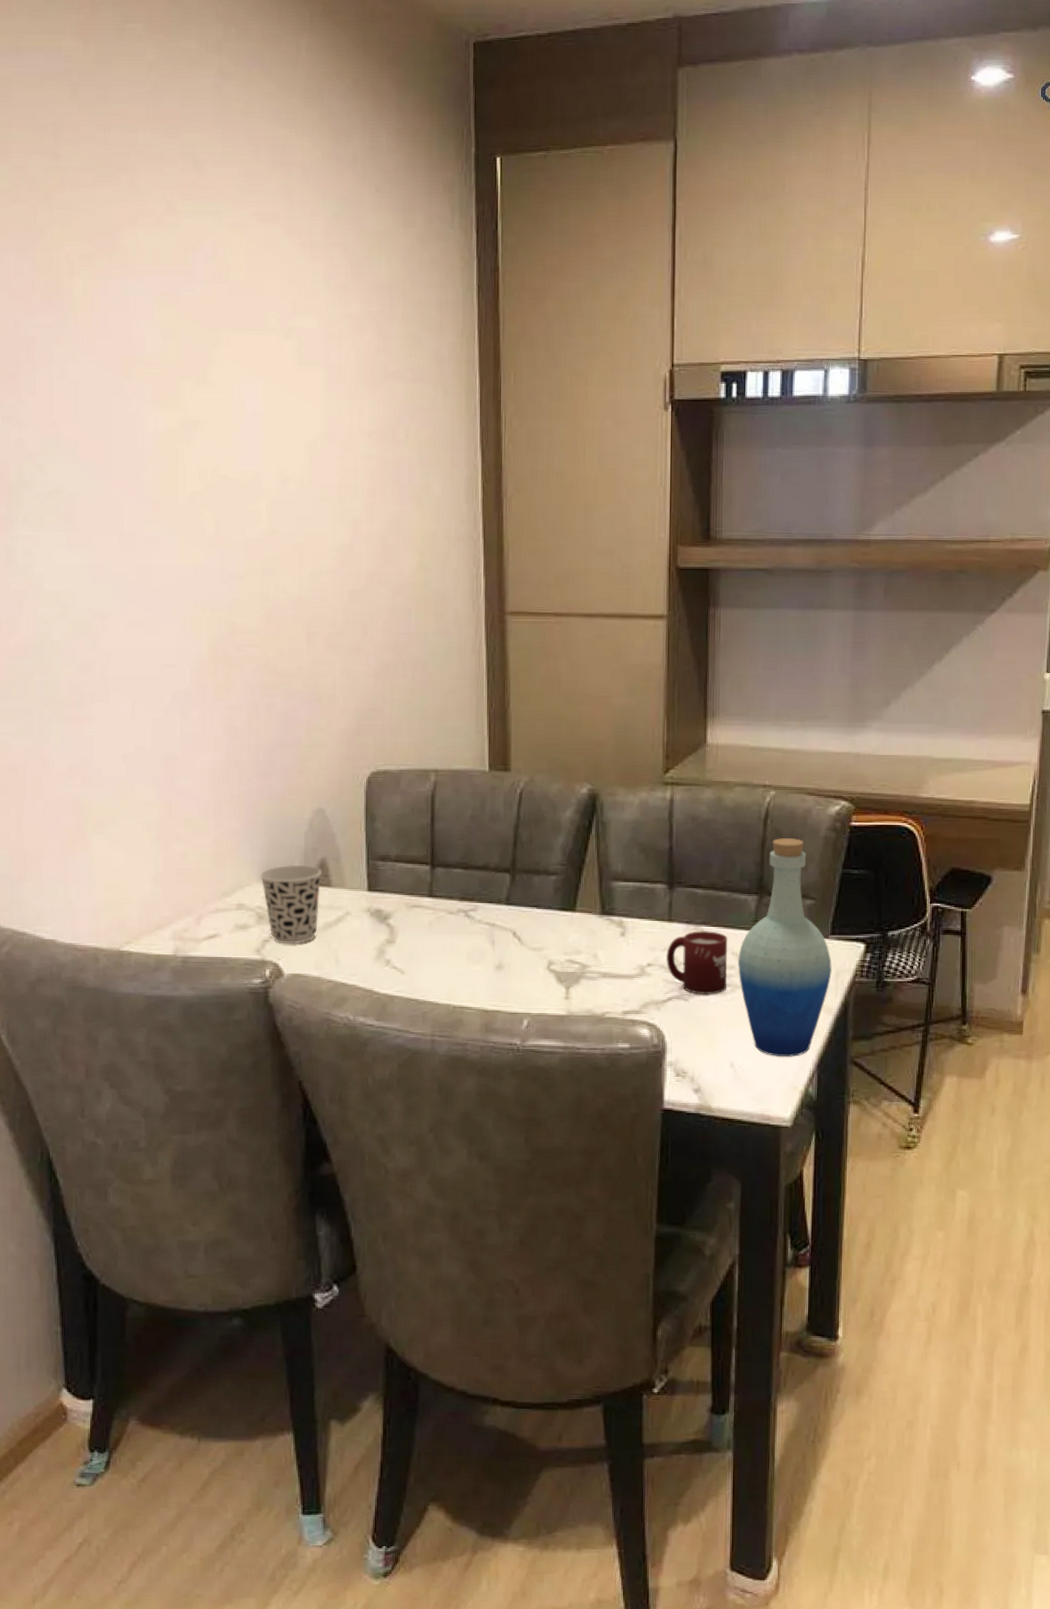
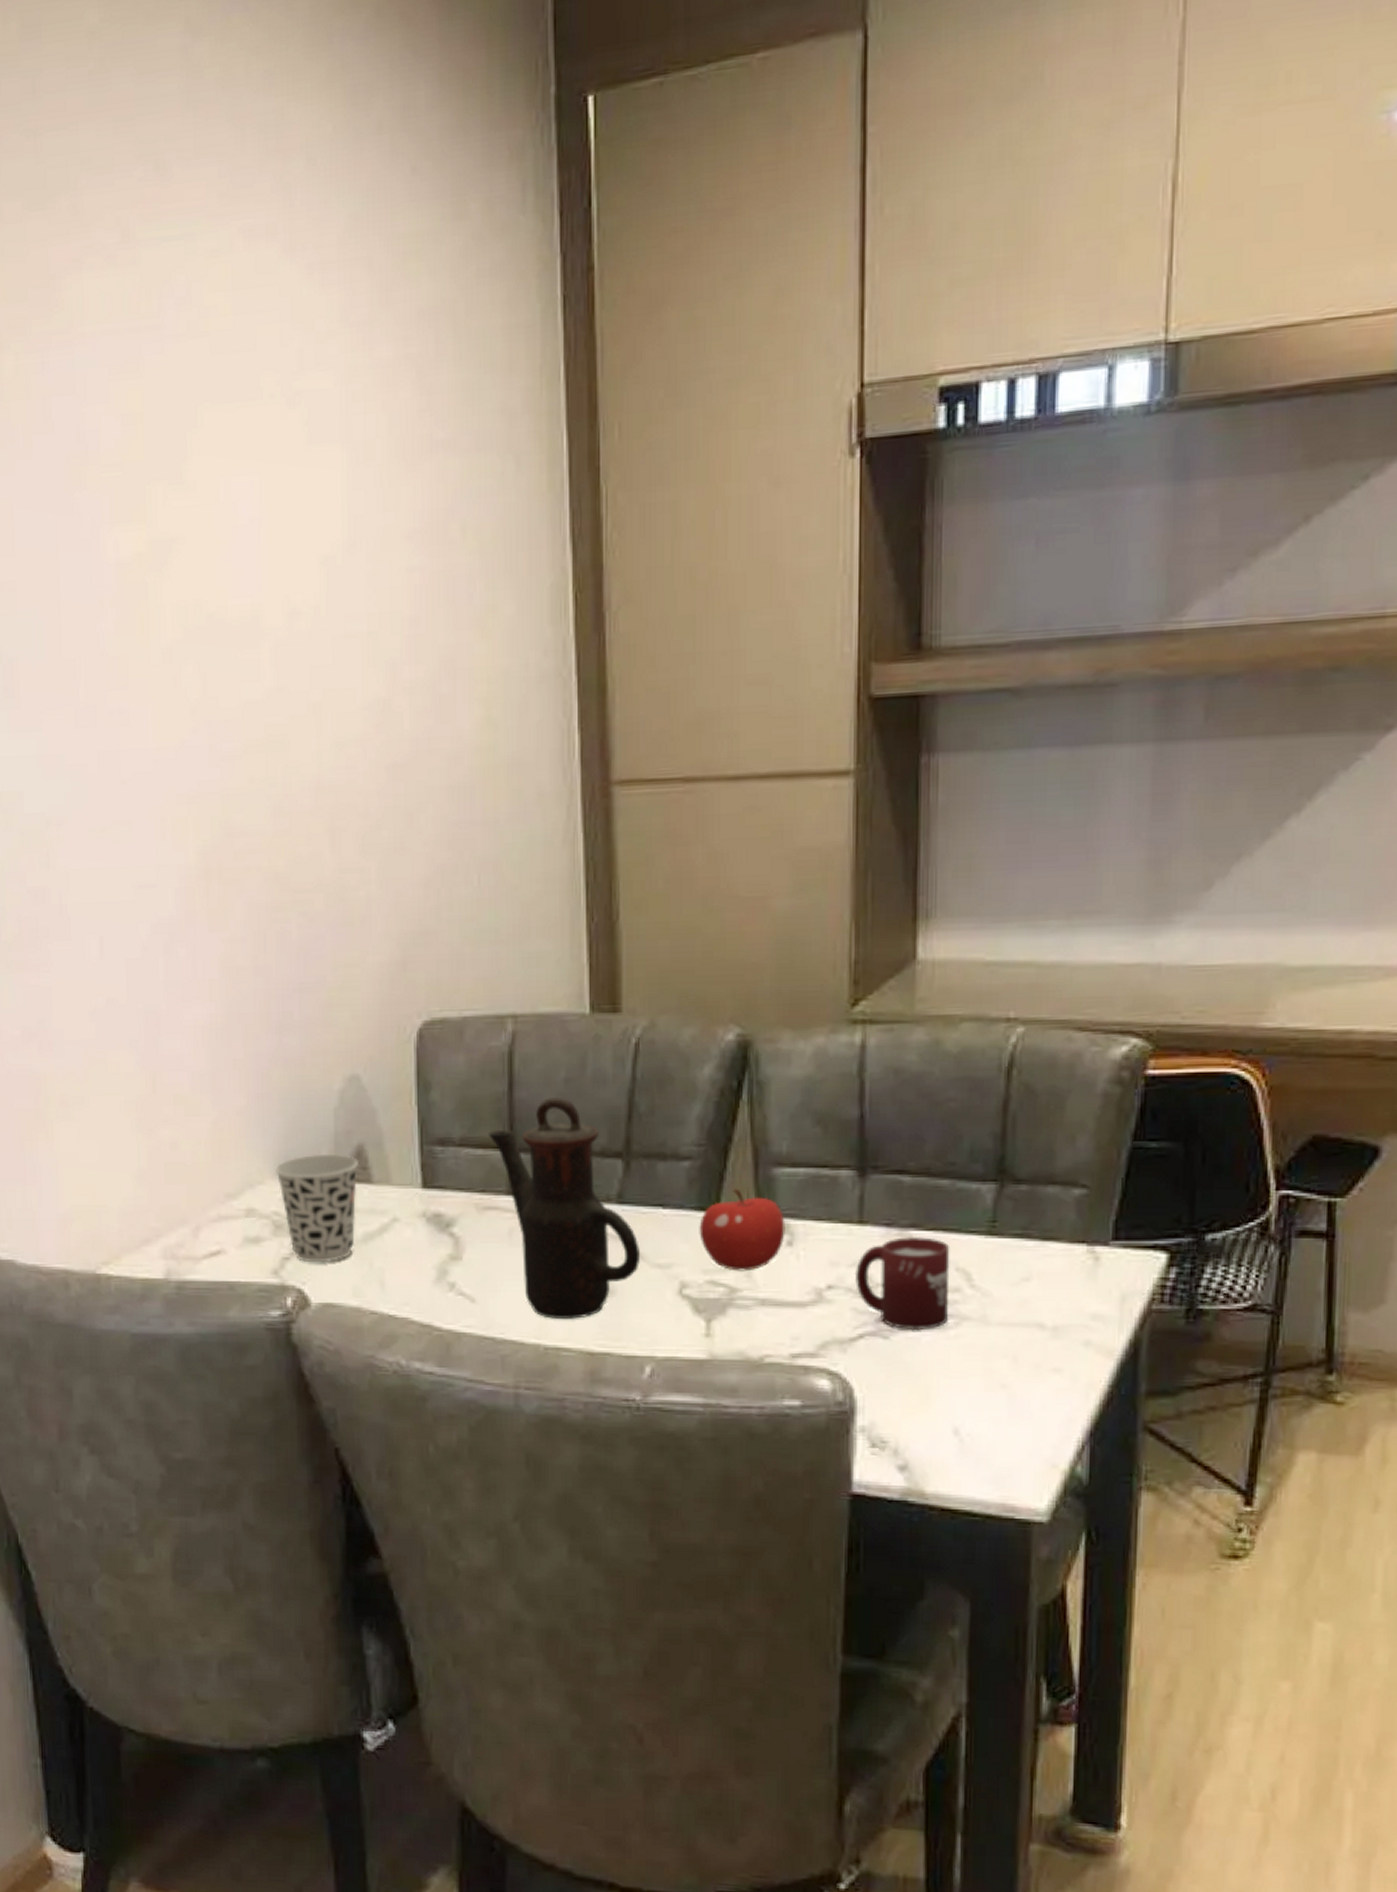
teapot: none [415,829,521,986] -> present [488,1097,640,1319]
fruit: none [562,895,620,953] -> present [699,1188,785,1271]
bottle: present [738,838,832,1057] -> none [966,1097,1114,1420]

